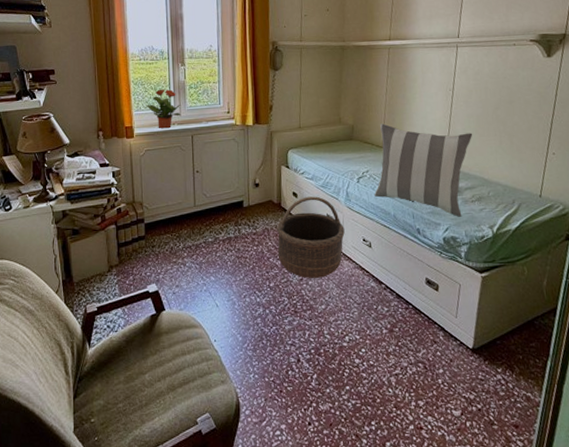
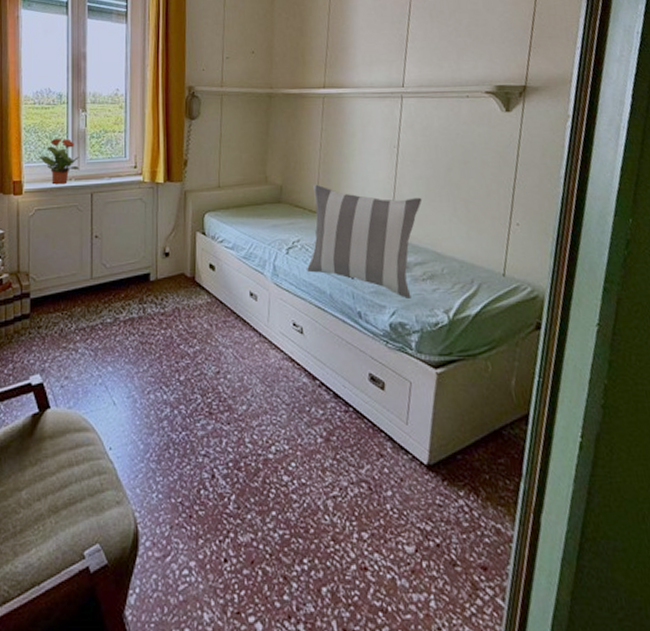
basket: present [277,196,345,278] -> none [189,269,271,371]

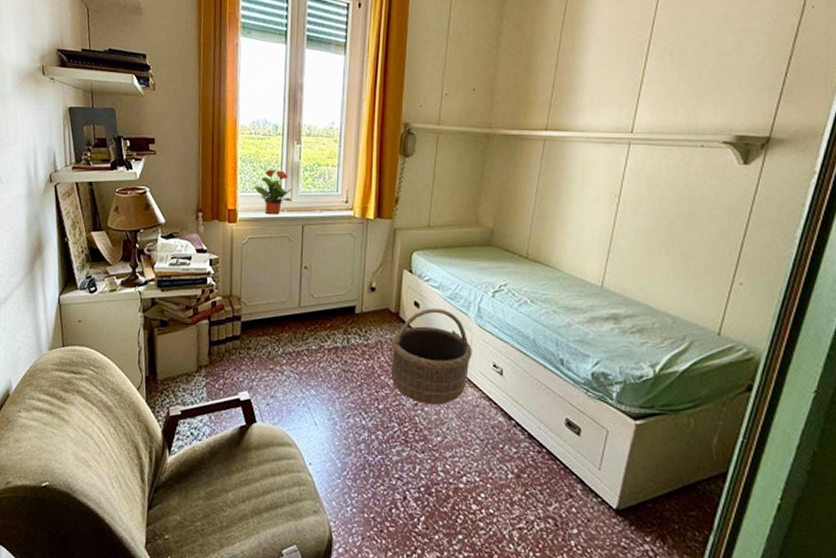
basket: none [189,269,271,371] -> present [390,308,472,405]
pillow: present [306,184,423,299] -> none [511,229,640,350]

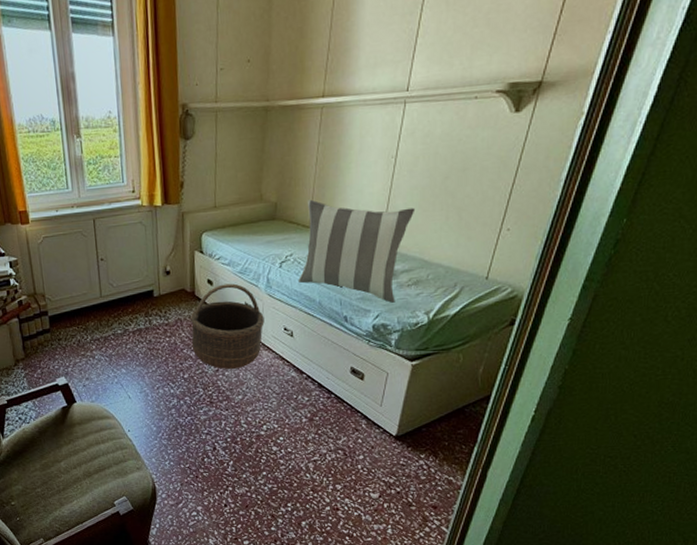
potted plant: present [253,169,293,215] -> none [39,166,79,213]
pillow: none [511,229,640,350] -> present [297,199,416,303]

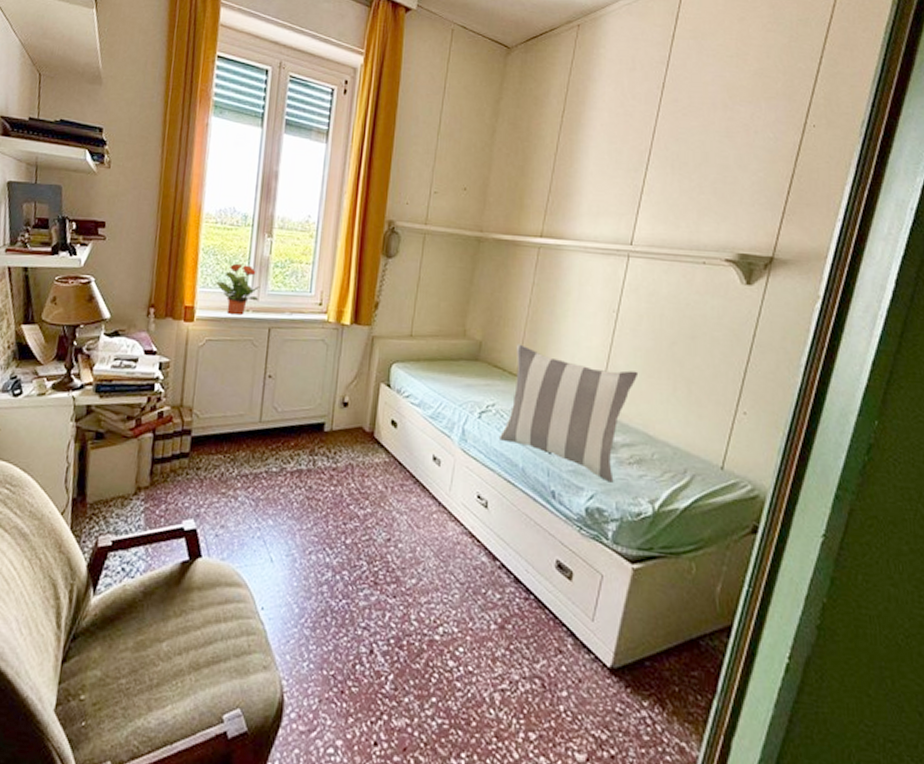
potted plant: none [39,166,79,213] -> present [215,263,261,316]
basket: present [191,283,264,369] -> none [361,428,454,541]

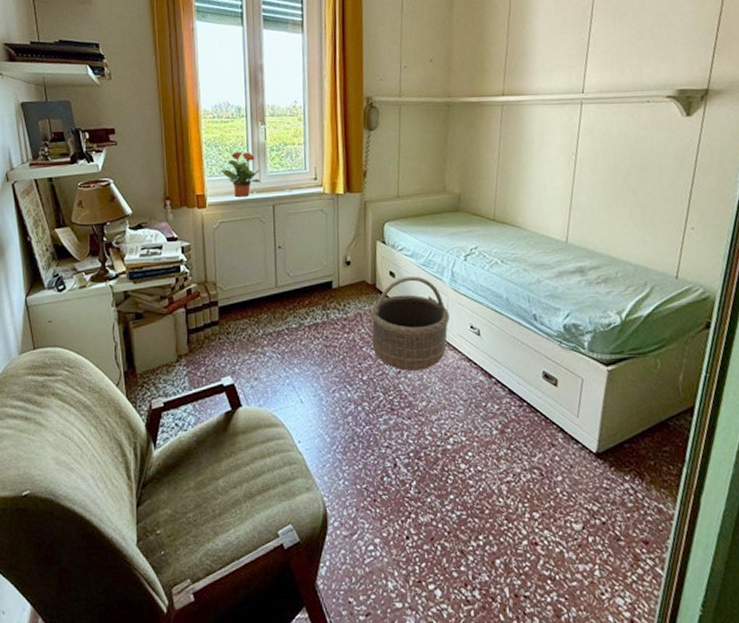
basket: none [361,428,454,541] -> present [371,276,450,371]
pillow: present [498,344,639,483] -> none [483,192,599,301]

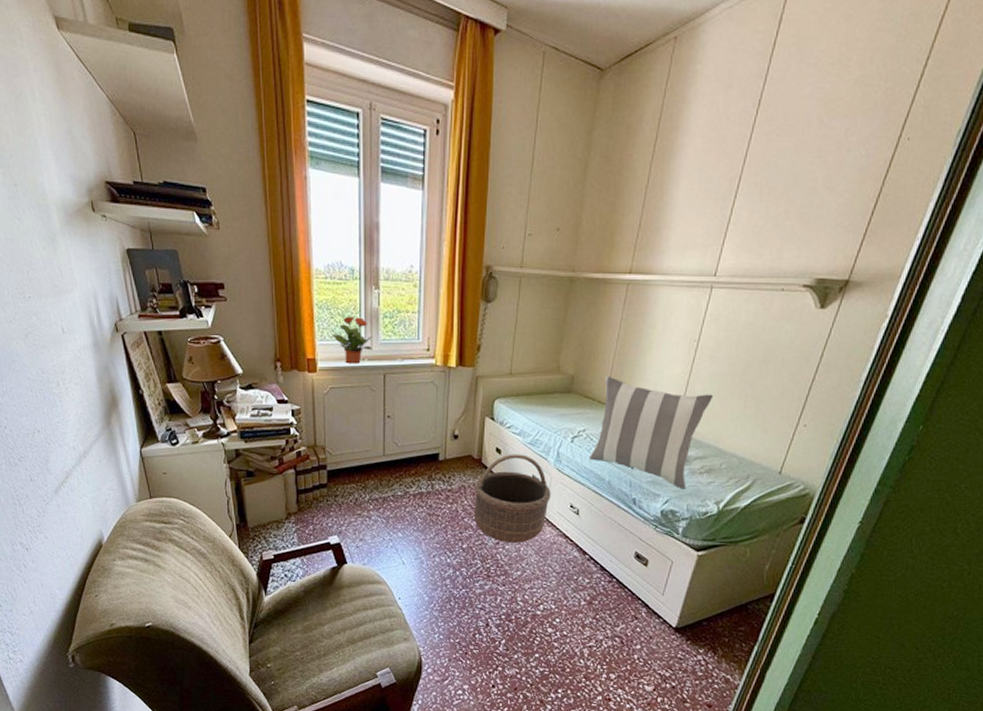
pillow: none [483,192,599,301] -> present [588,376,714,489]

